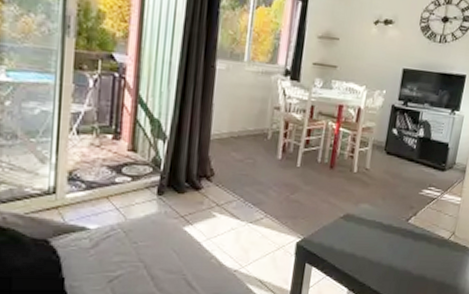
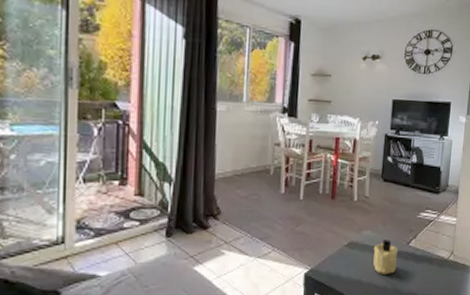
candle: none [368,215,397,250] -> present [373,240,399,274]

